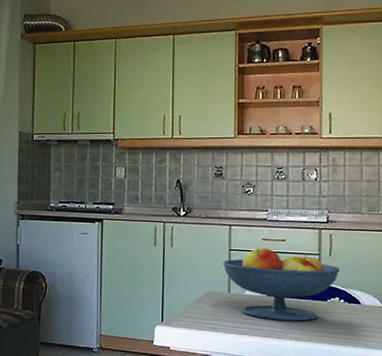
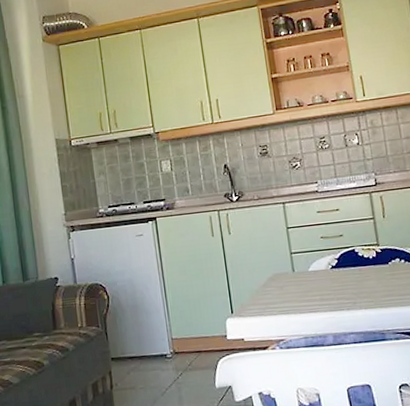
fruit bowl: present [222,248,340,321] -> none [282,219,396,293]

